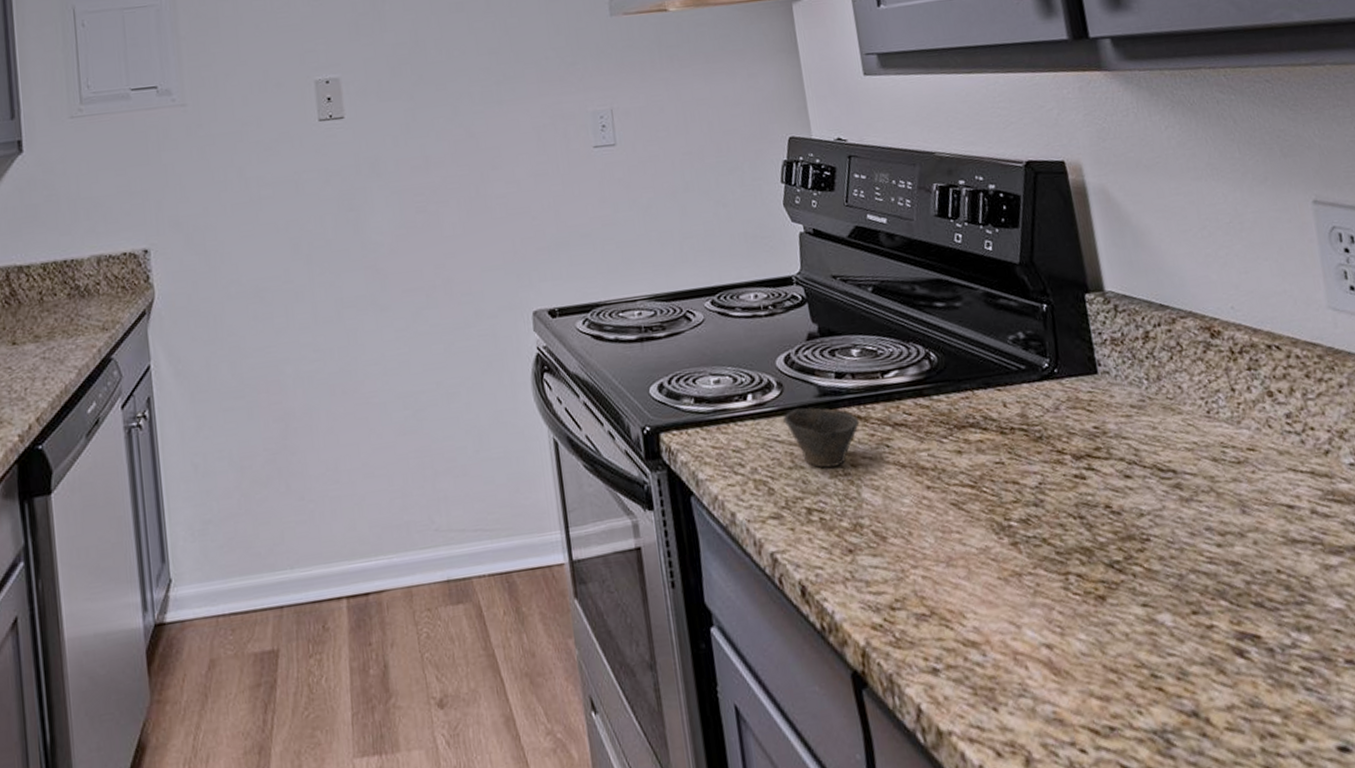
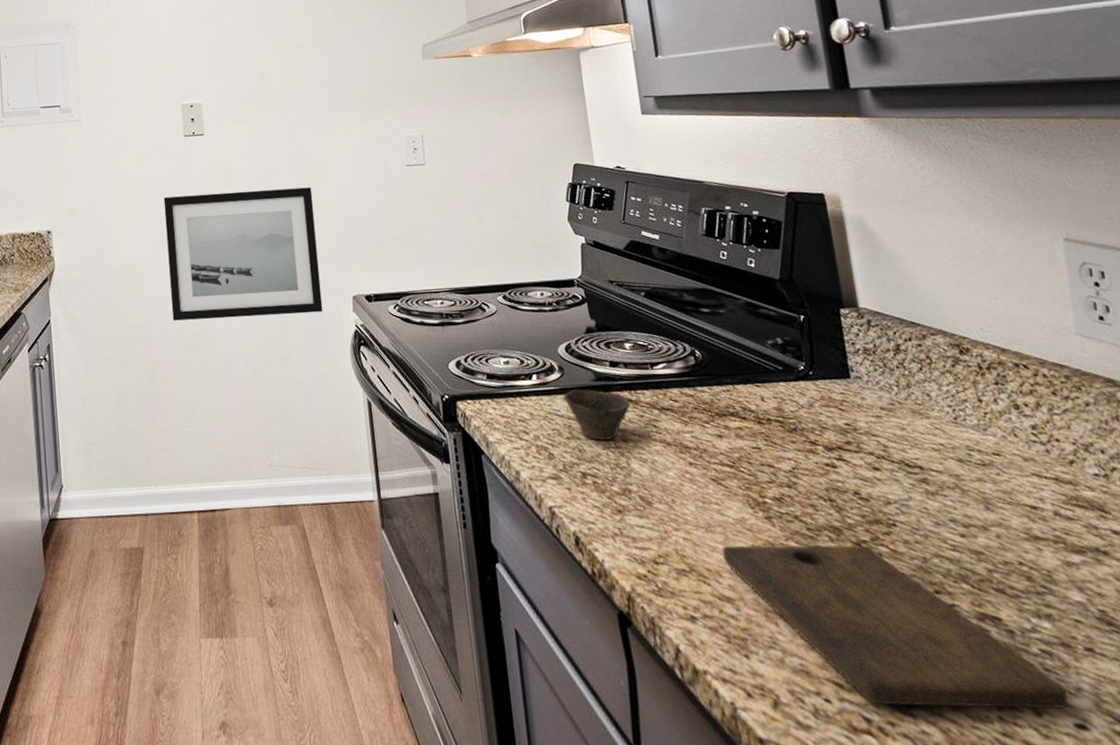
wall art: none [294,178,497,357] -> present [163,187,323,321]
cutting board: none [964,566,1331,749] -> present [721,544,1068,709]

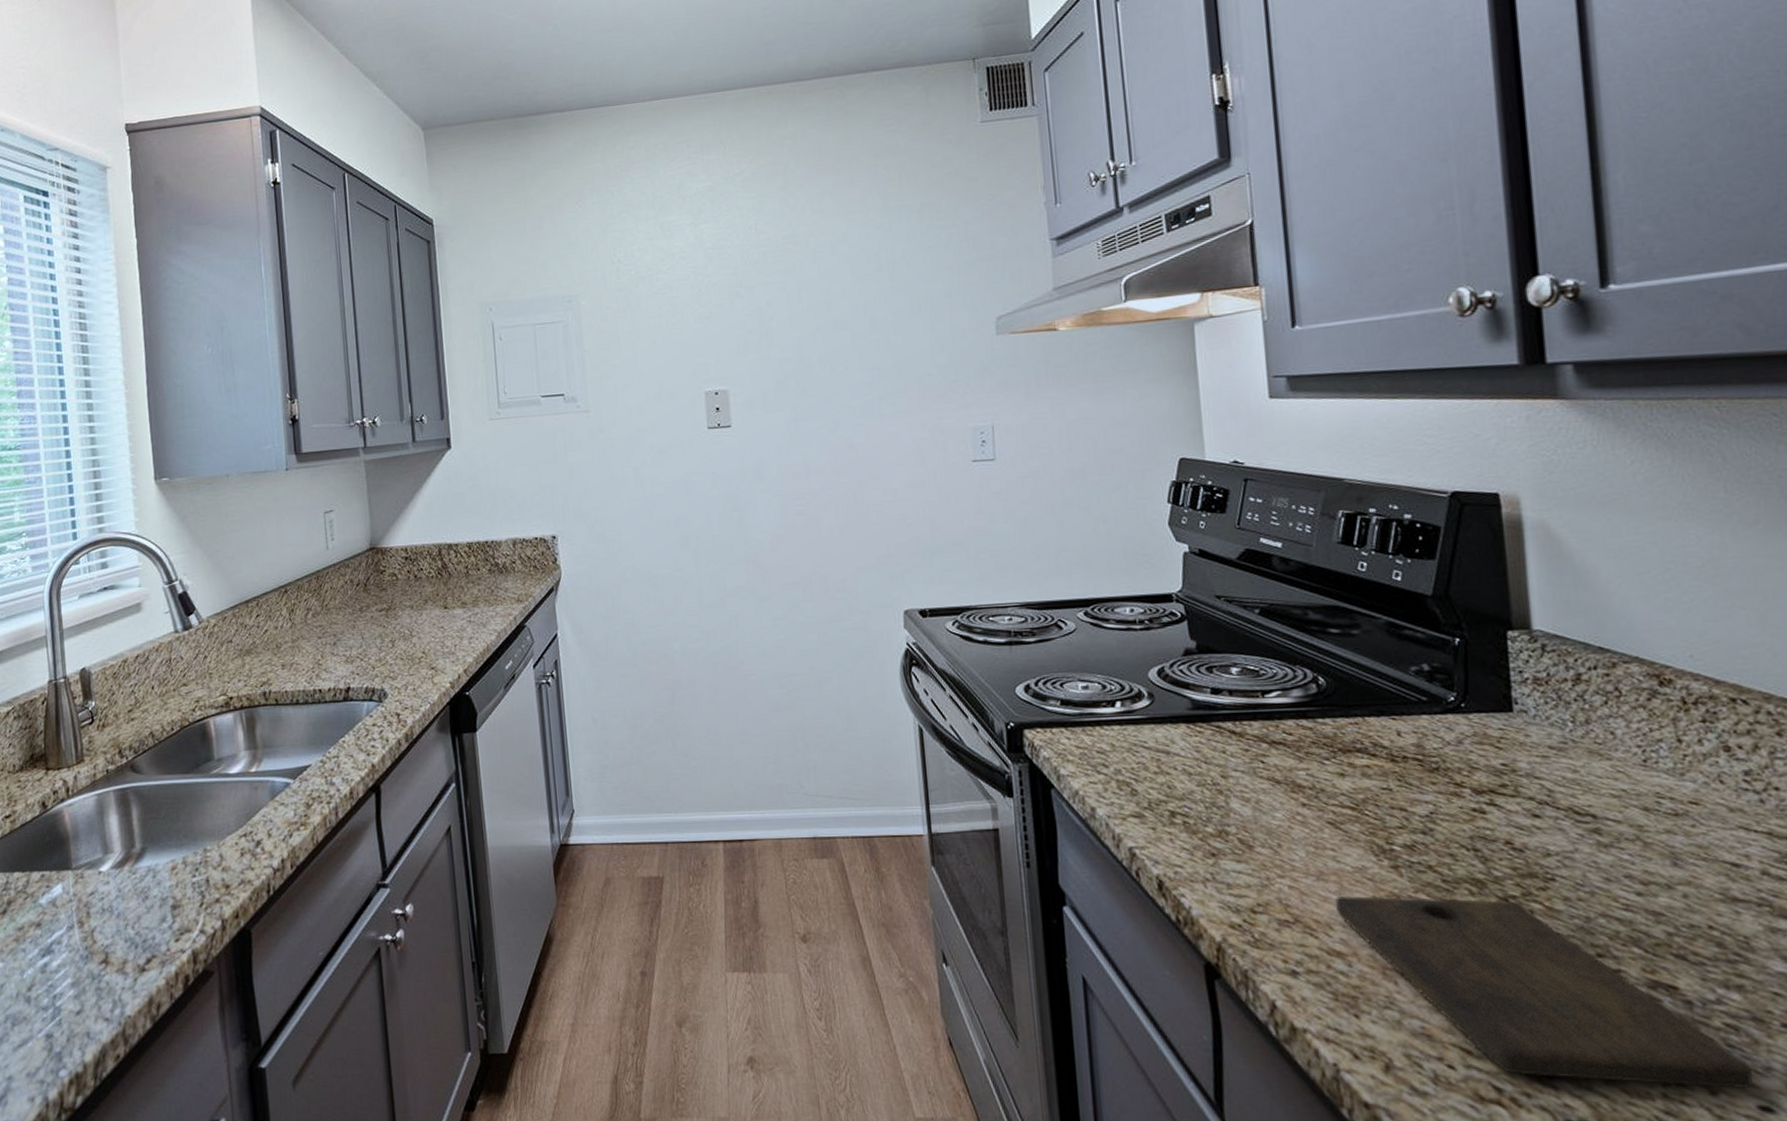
wall art: present [163,187,323,321] -> none [684,486,869,636]
cup: present [563,389,631,441] -> none [1152,718,1234,777]

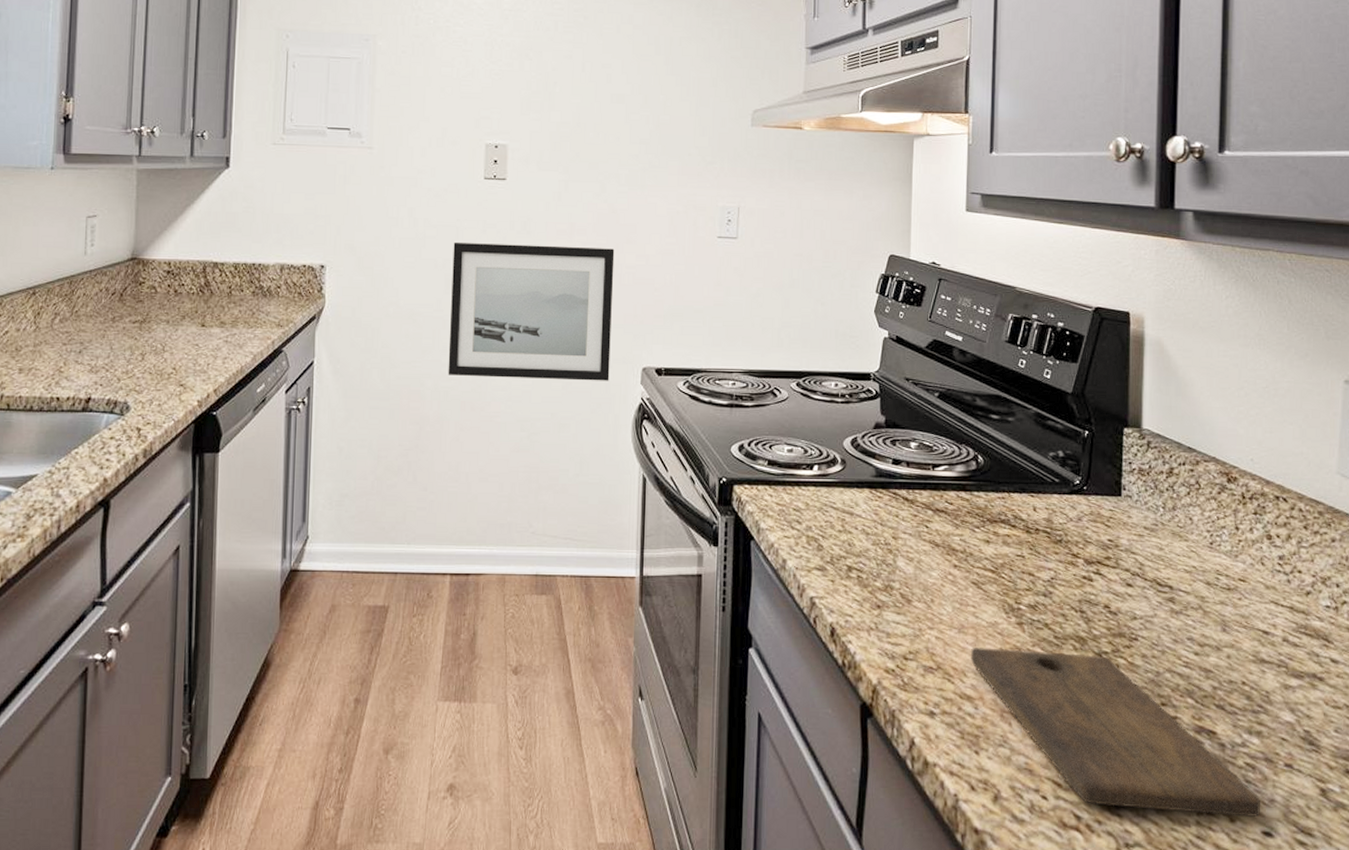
wall art: none [684,486,869,636] -> present [448,243,615,381]

